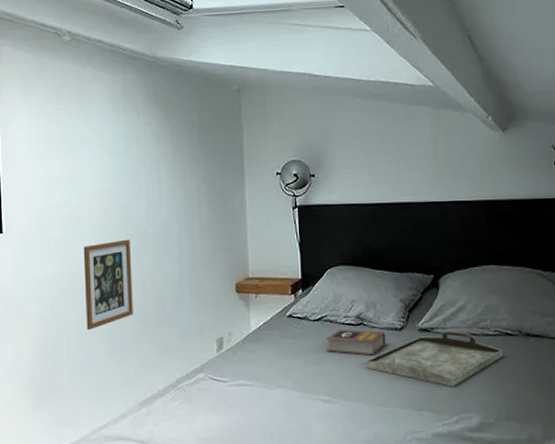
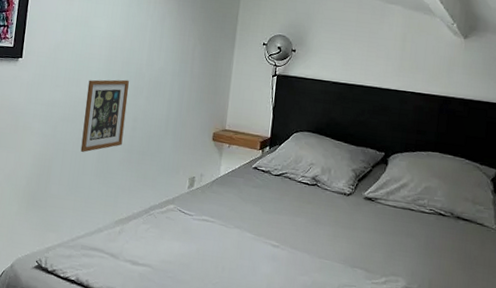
book: present [326,329,386,356] -> none [282,186,335,214]
serving tray: present [365,330,503,387] -> none [313,202,434,252]

